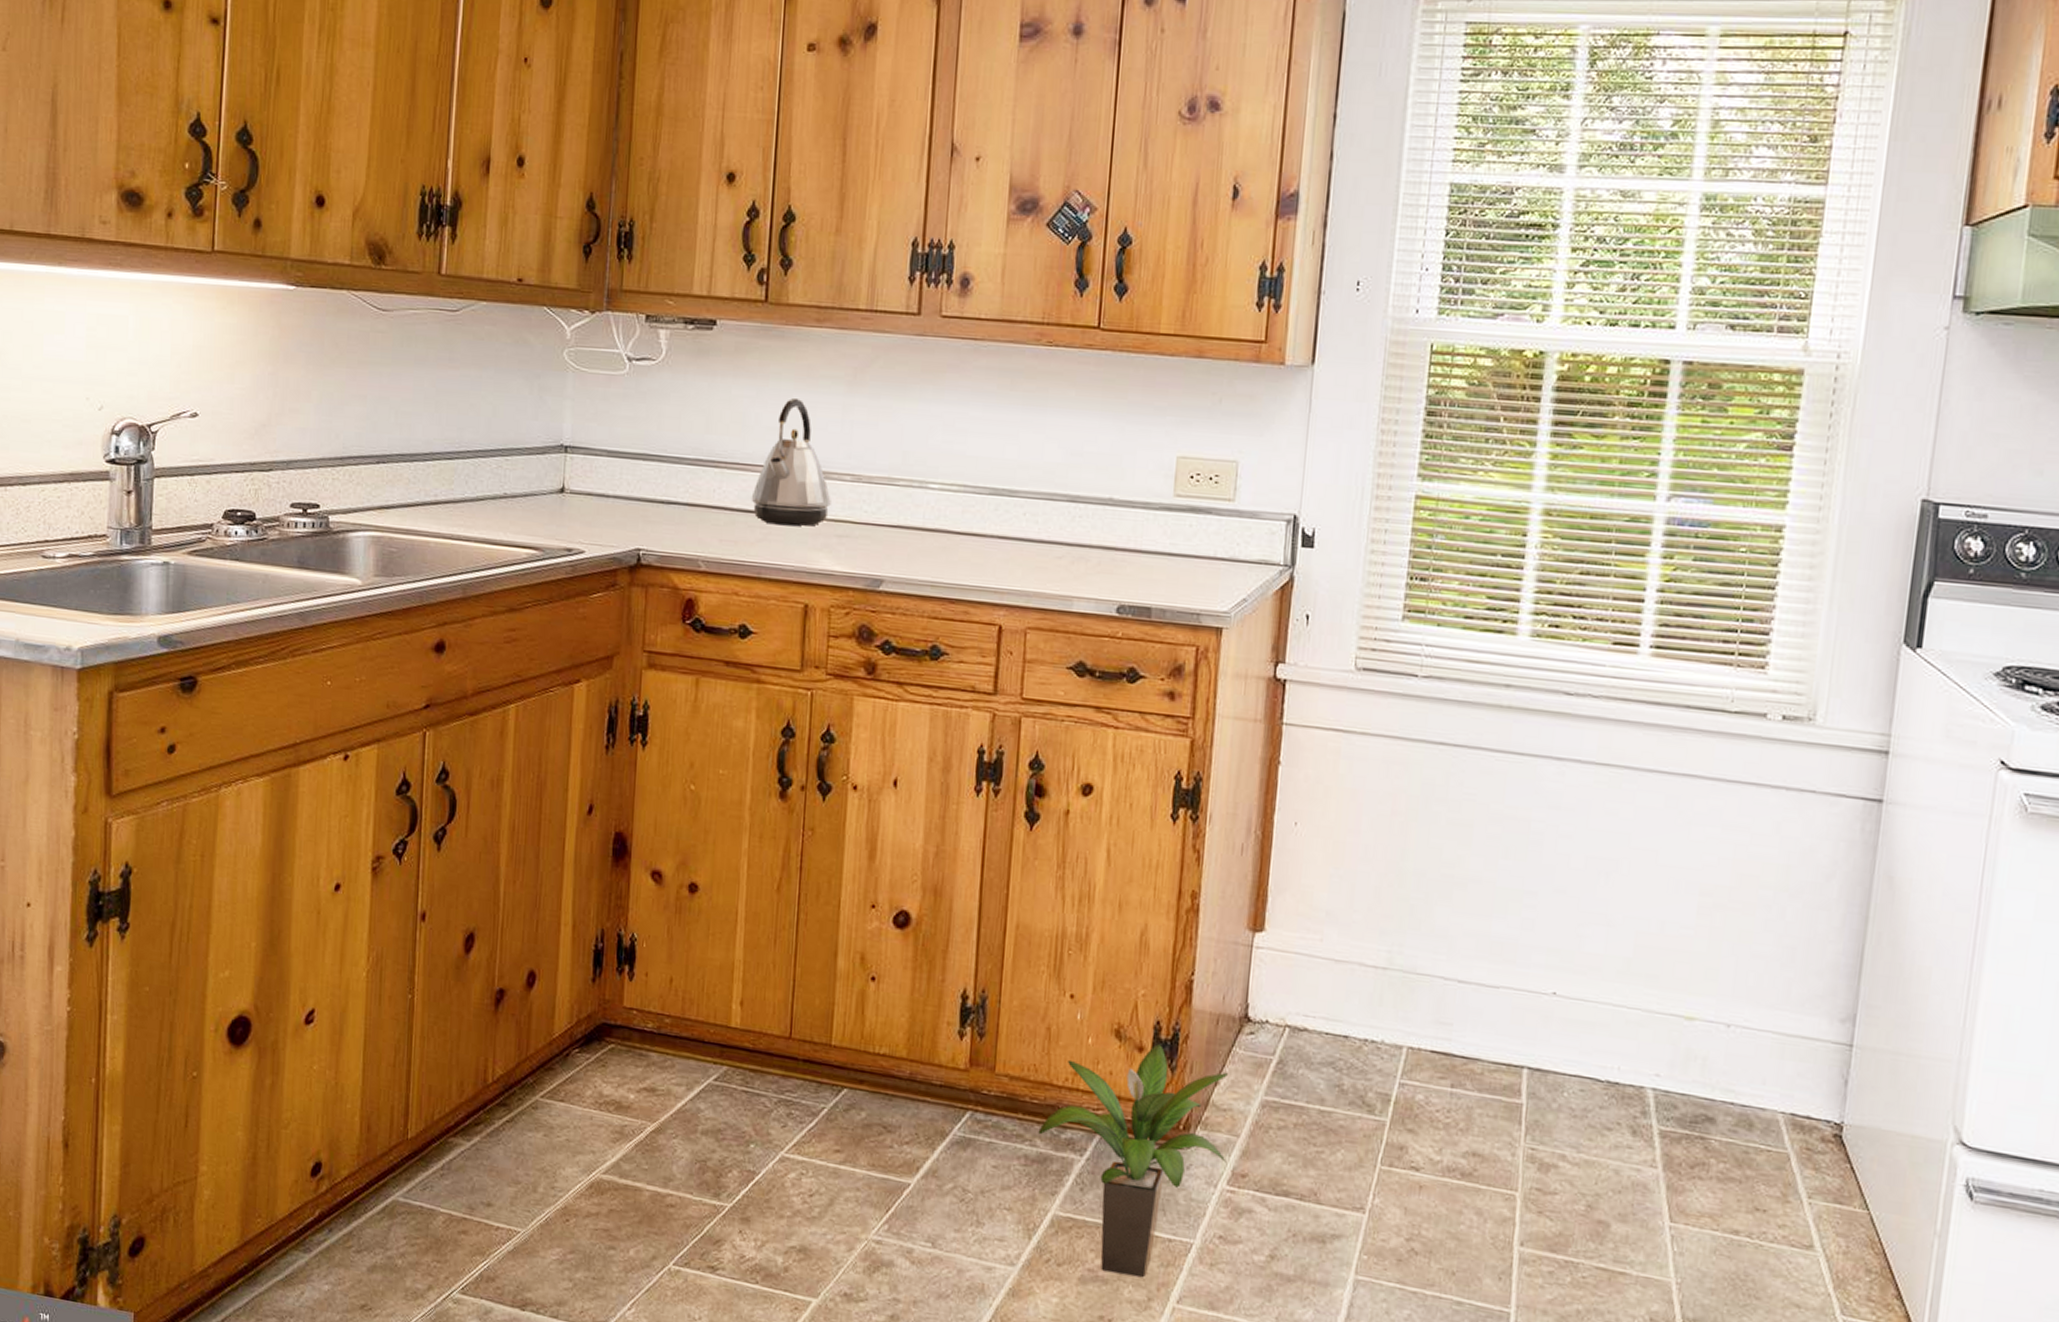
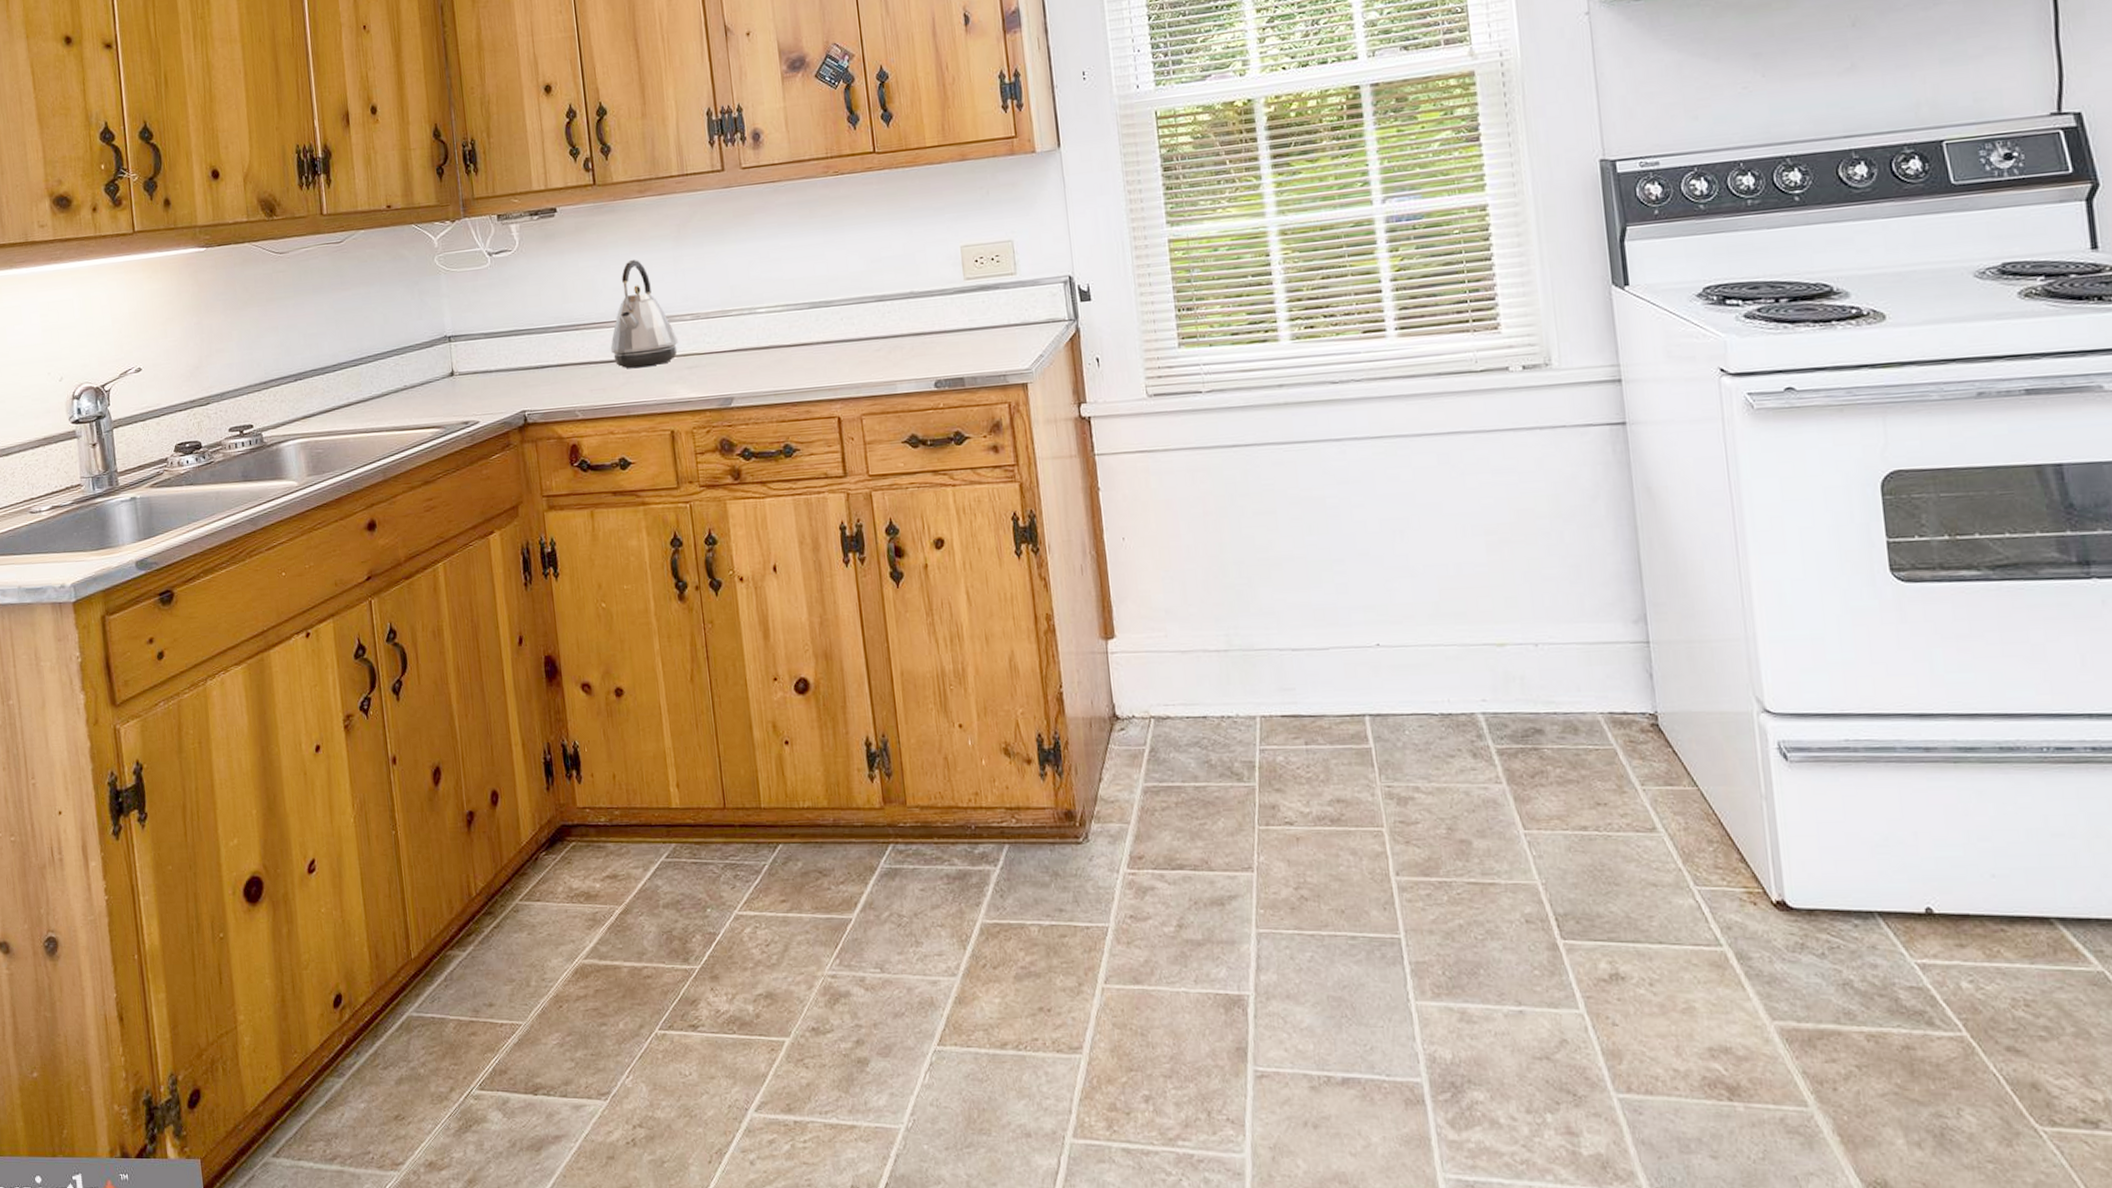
potted plant: present [1038,1044,1228,1277] -> none [954,754,1123,965]

